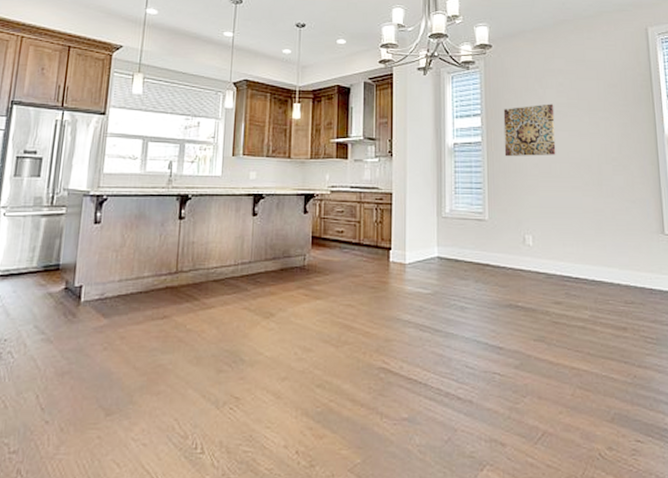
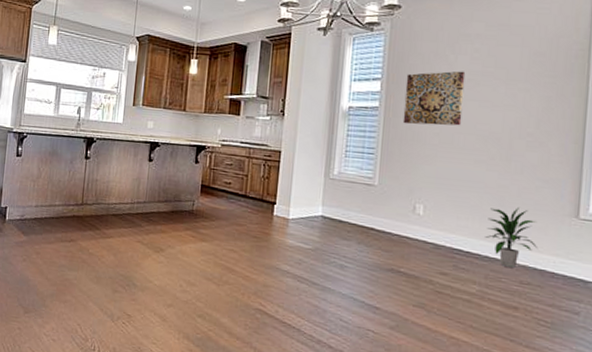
indoor plant: none [589,228,635,290] -> present [485,206,537,269]

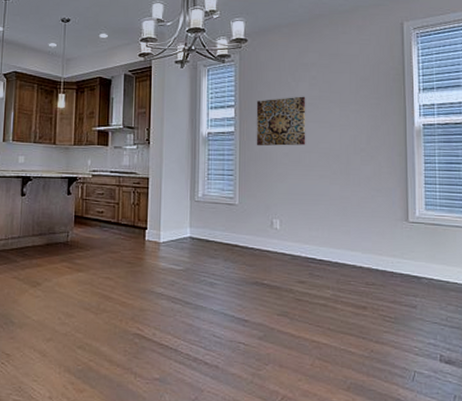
indoor plant: present [485,206,537,269] -> none [334,215,377,272]

